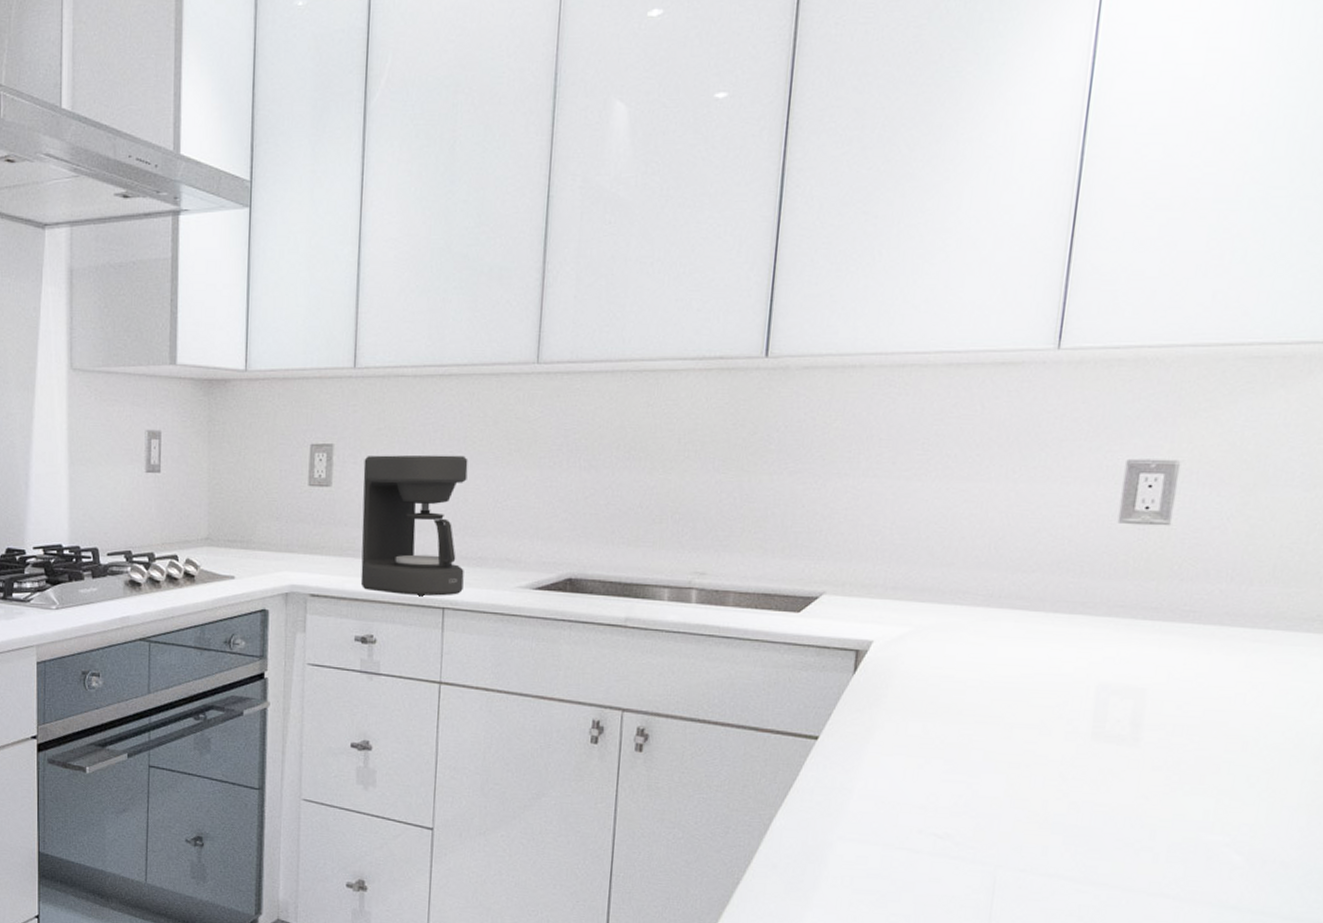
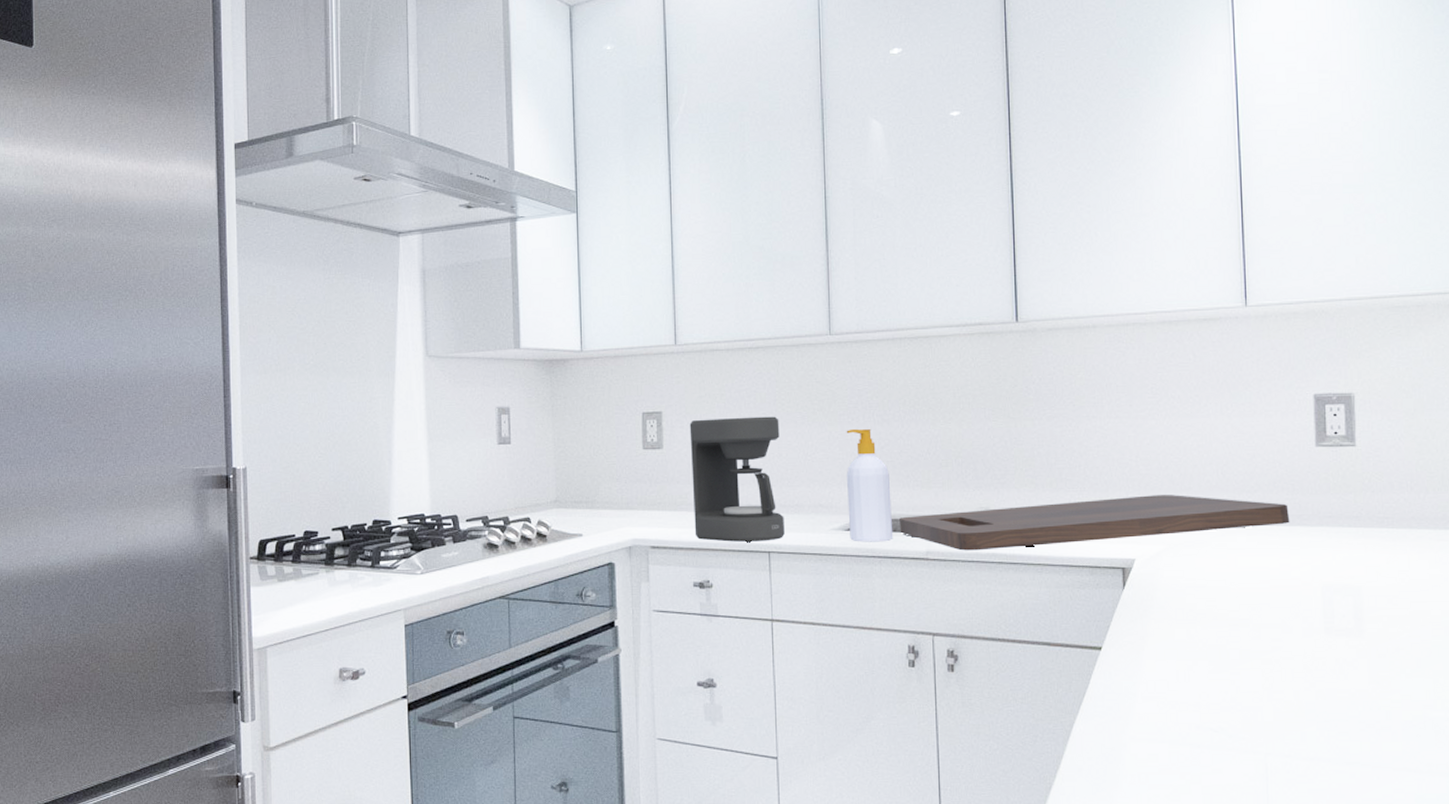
soap bottle: none [538,474,592,605] -> present [846,428,893,542]
cutting board: none [597,569,1072,621] -> present [899,495,1290,551]

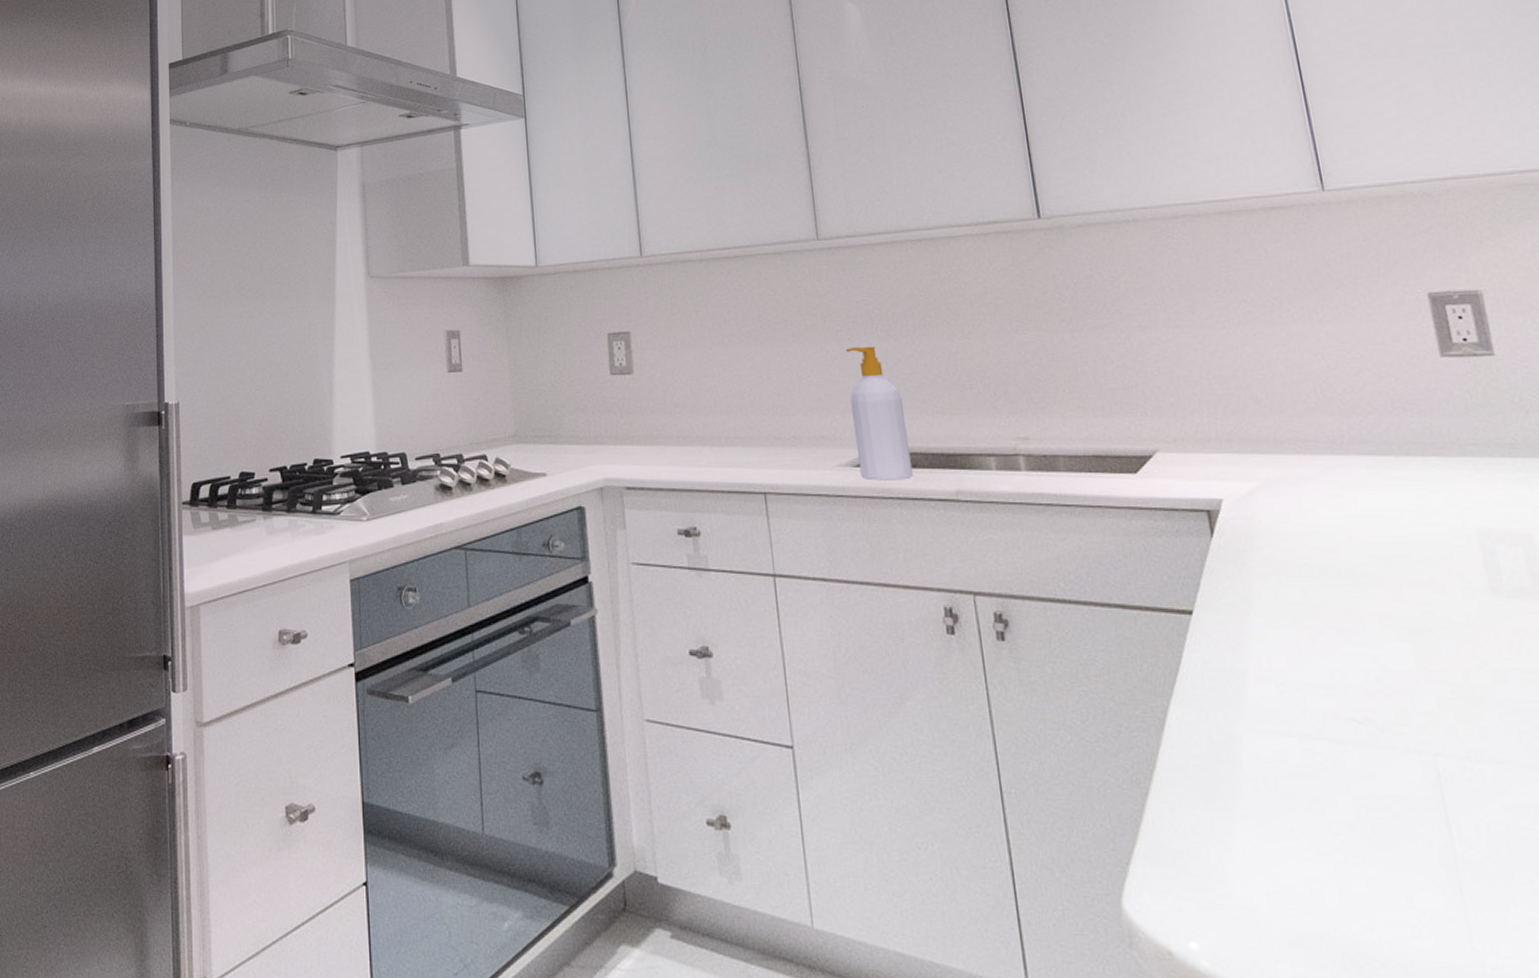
coffee maker: present [689,416,785,542] -> none [662,334,782,482]
cutting board: present [899,495,1290,551] -> none [919,419,1421,490]

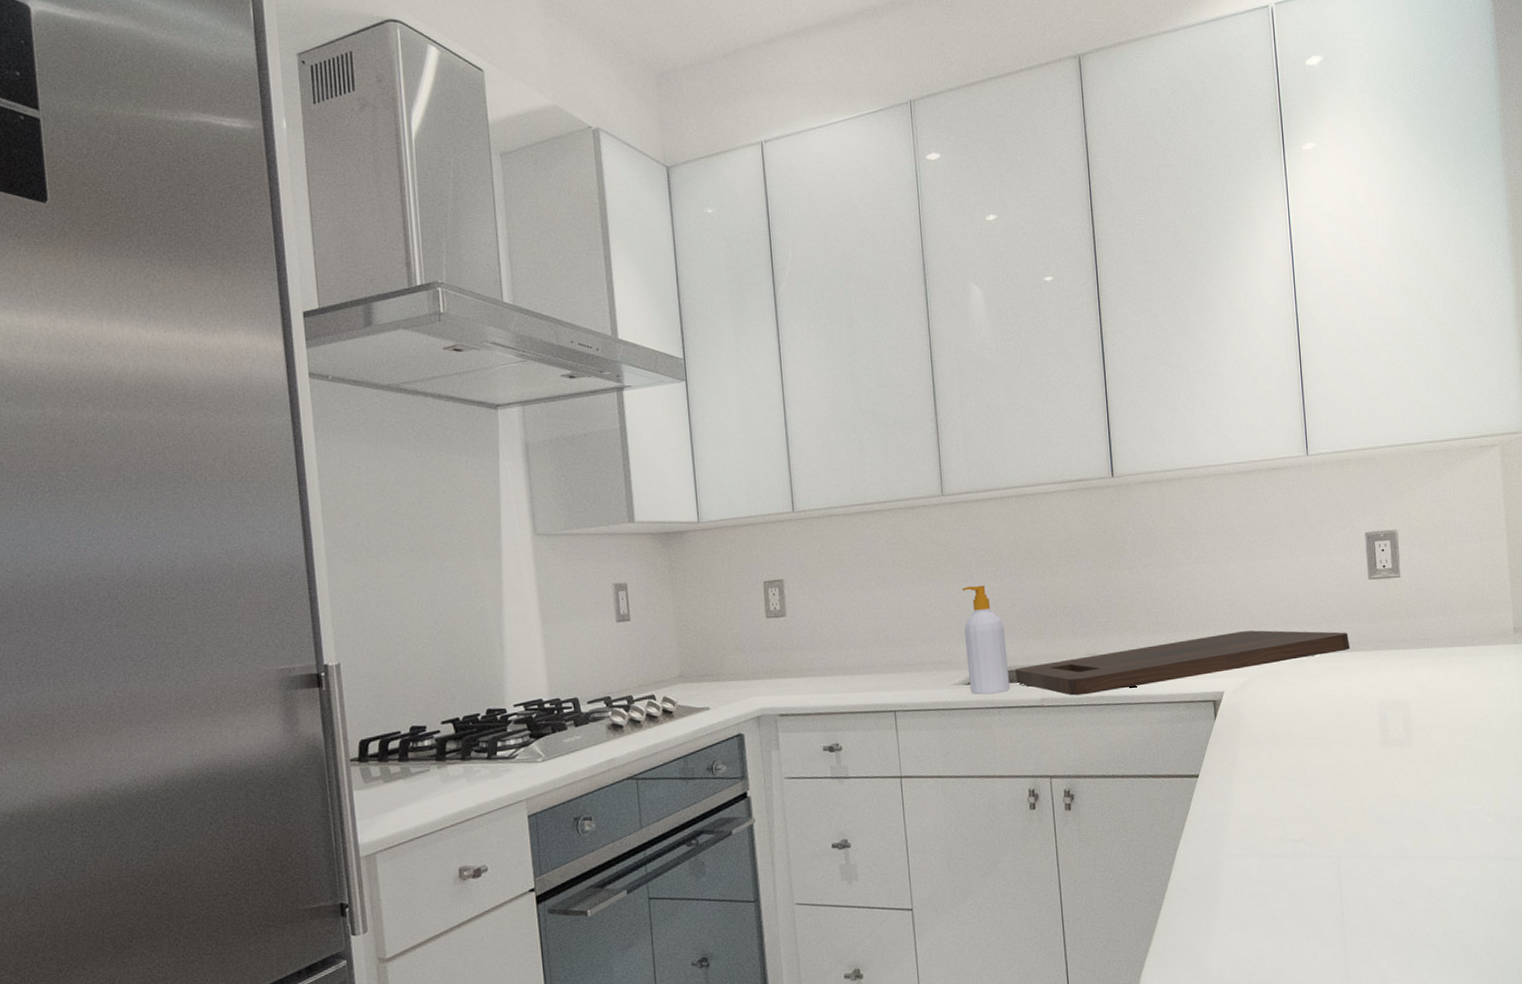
cutting board: none [919,419,1421,490] -> present [1015,630,1350,696]

